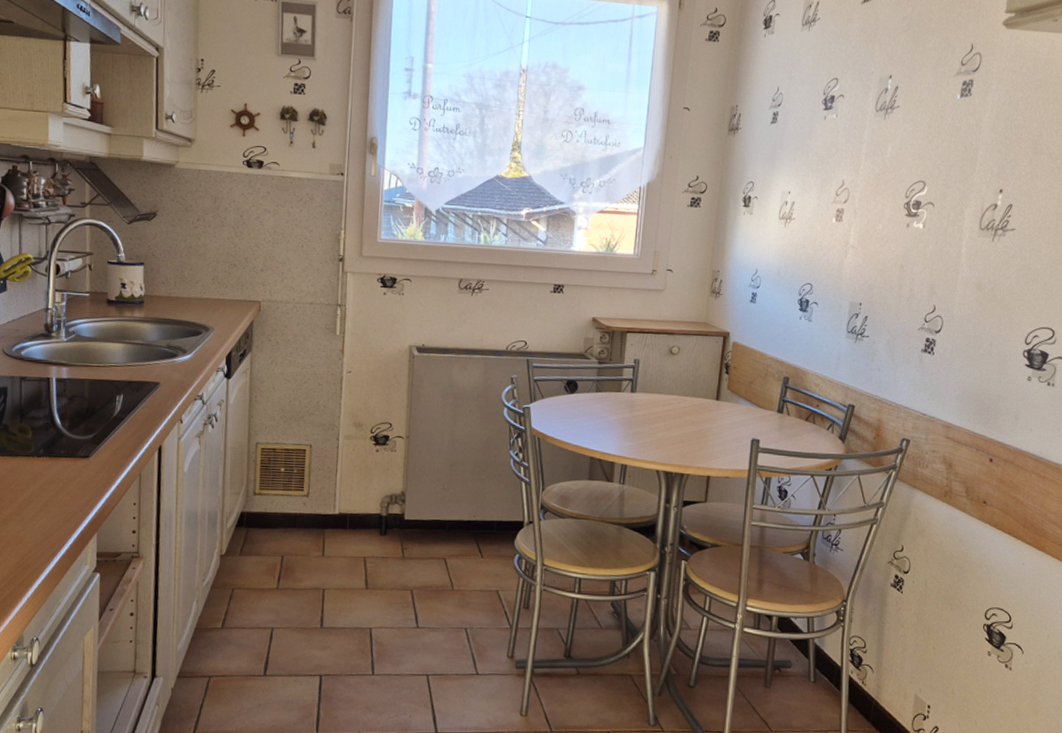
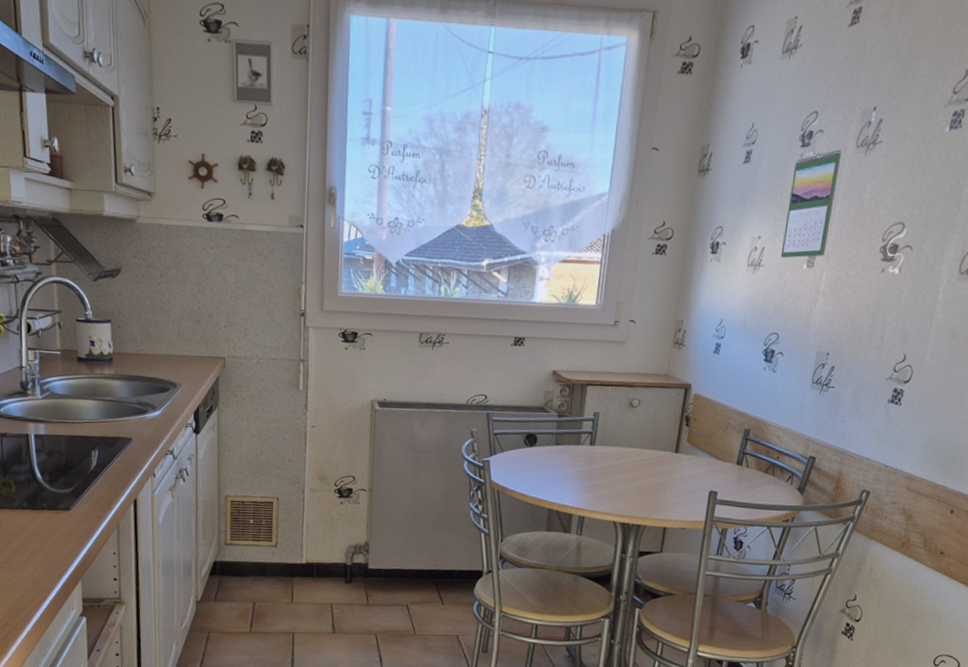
calendar: none [810,113,863,213] -> present [780,149,842,258]

